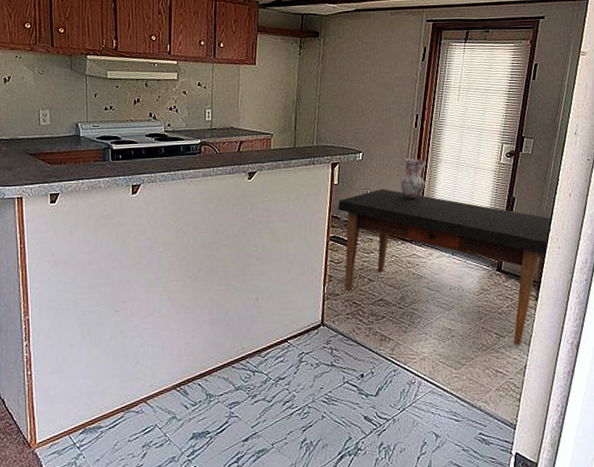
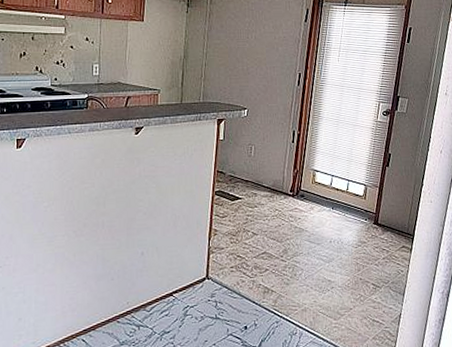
dining table: present [338,189,553,346] -> none [223,145,425,296]
vase: present [400,158,426,199] -> none [283,115,308,155]

